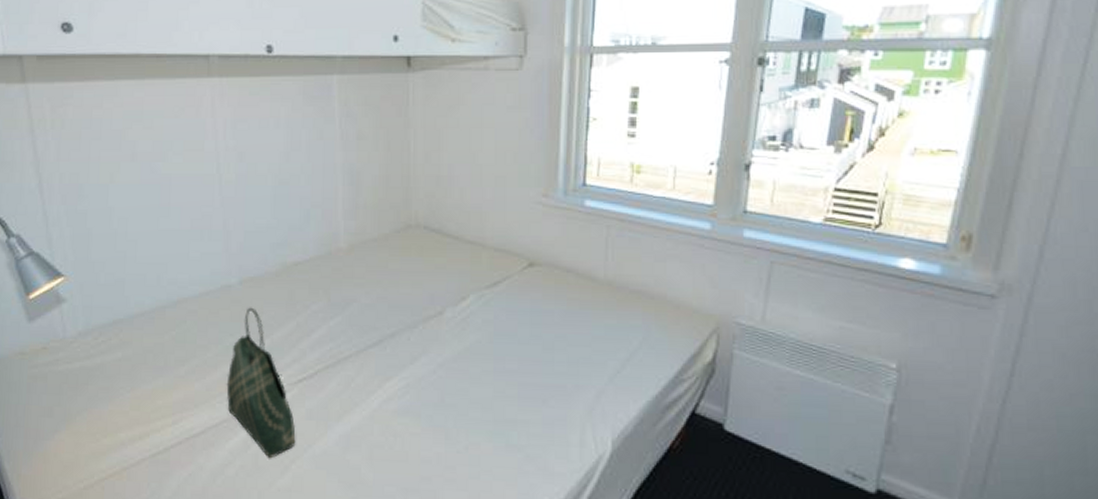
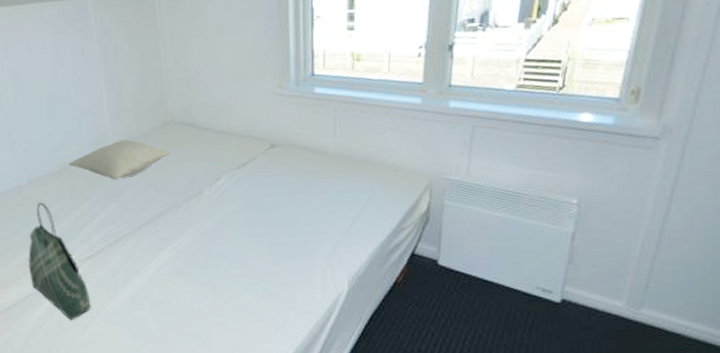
pillow: none [290,241,412,288] -> present [69,139,172,180]

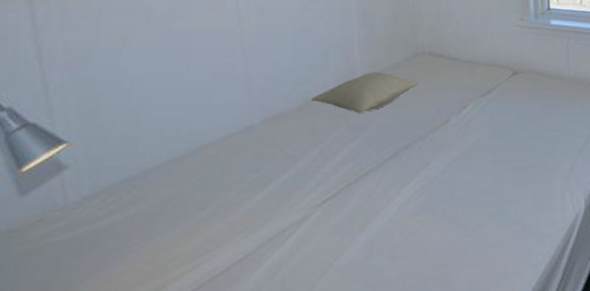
tote bag: present [28,202,91,321] -> none [250,142,322,281]

